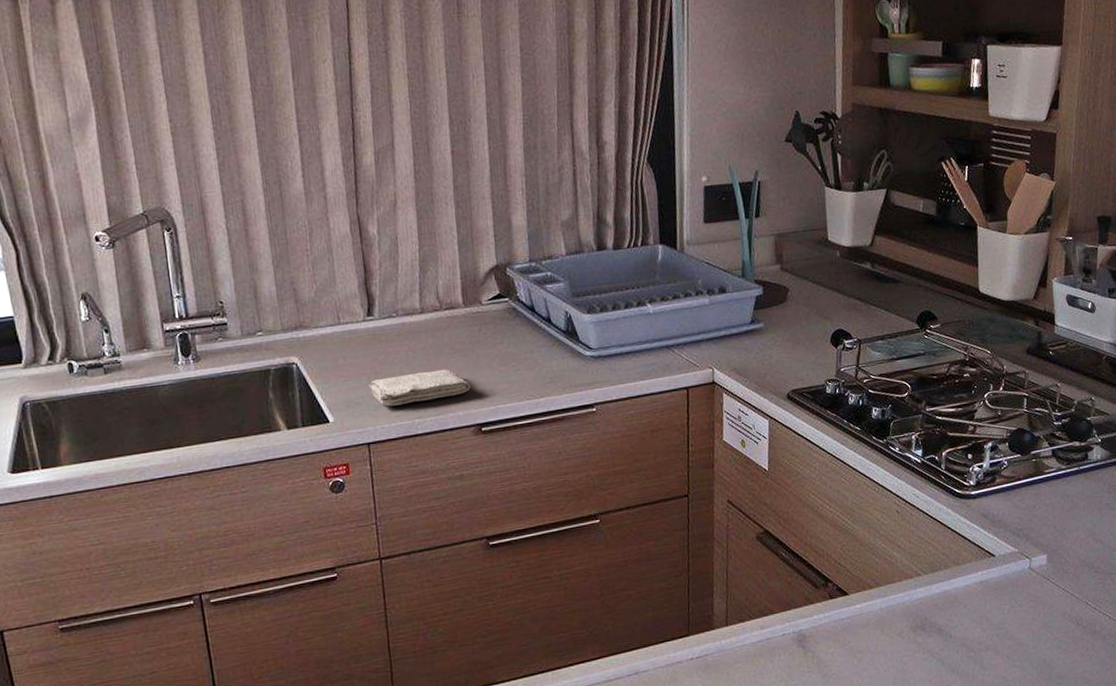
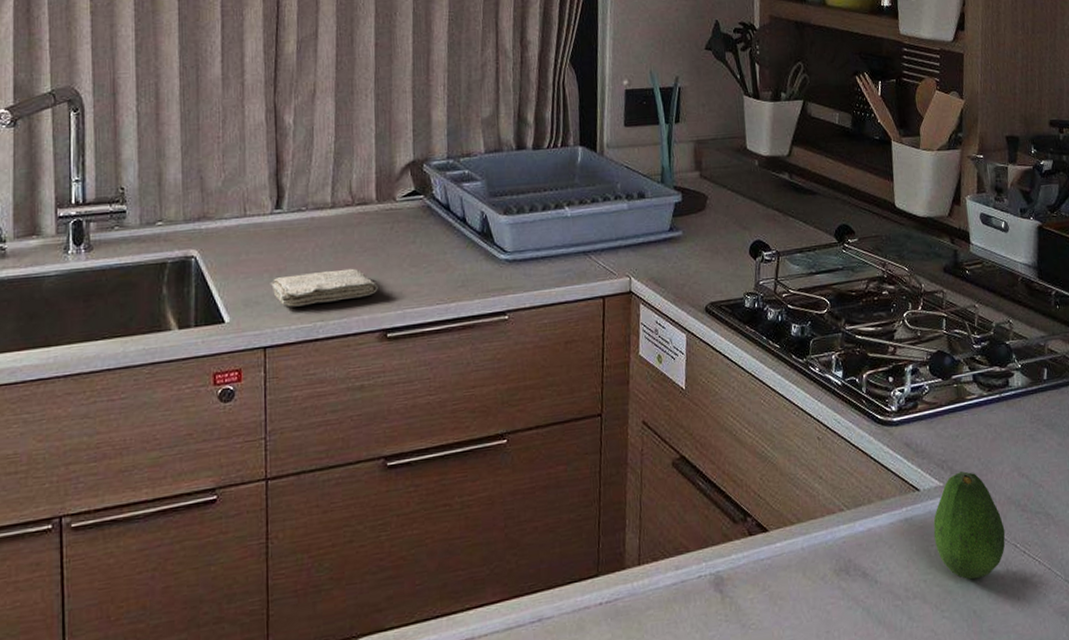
fruit: none [1007,538,1078,634] -> present [933,471,1006,580]

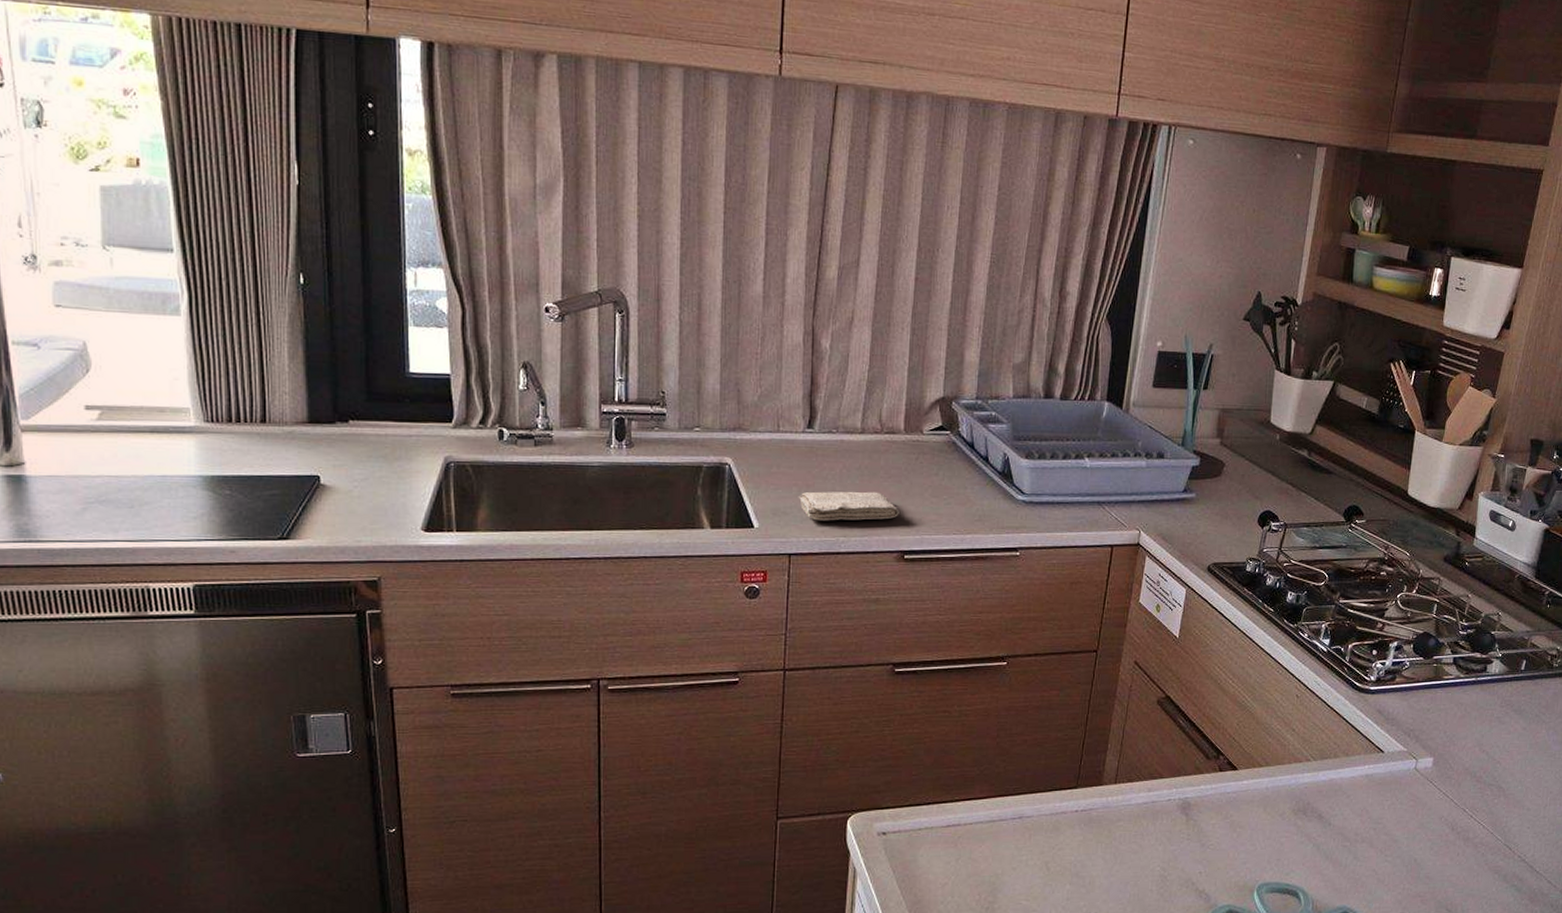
fruit: present [933,471,1006,580] -> none [1390,741,1457,833]

